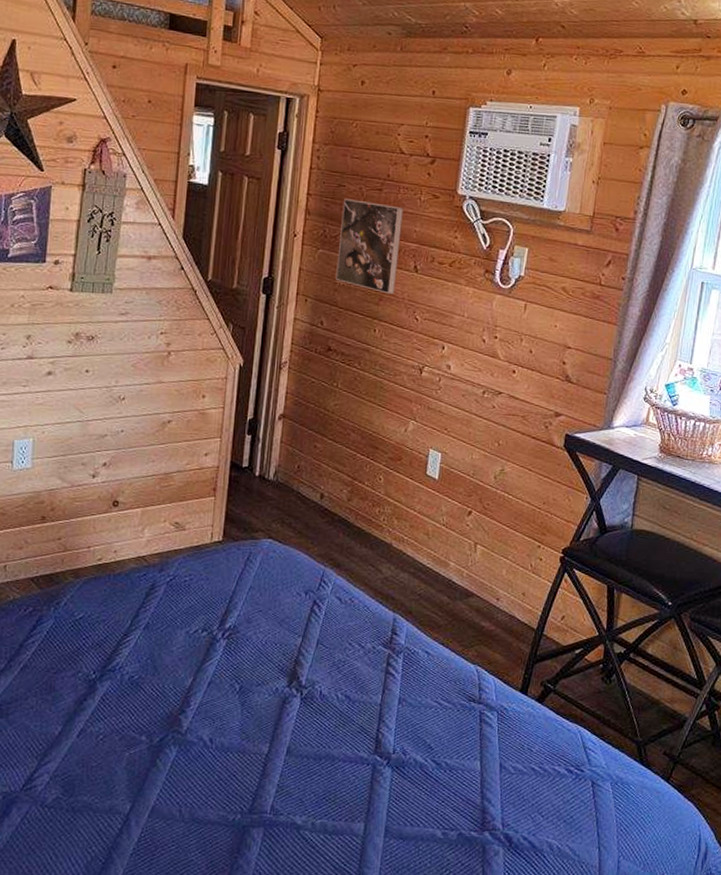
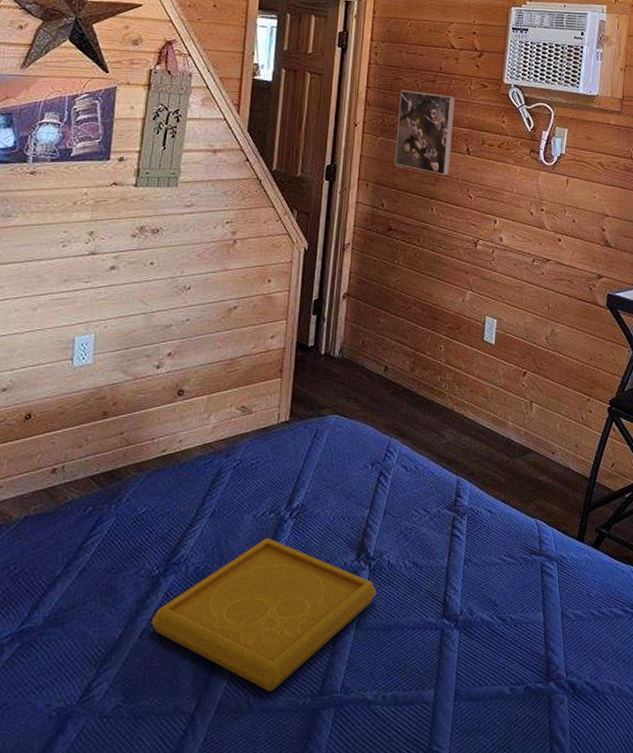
serving tray: none [88,656,308,804] -> present [151,538,377,692]

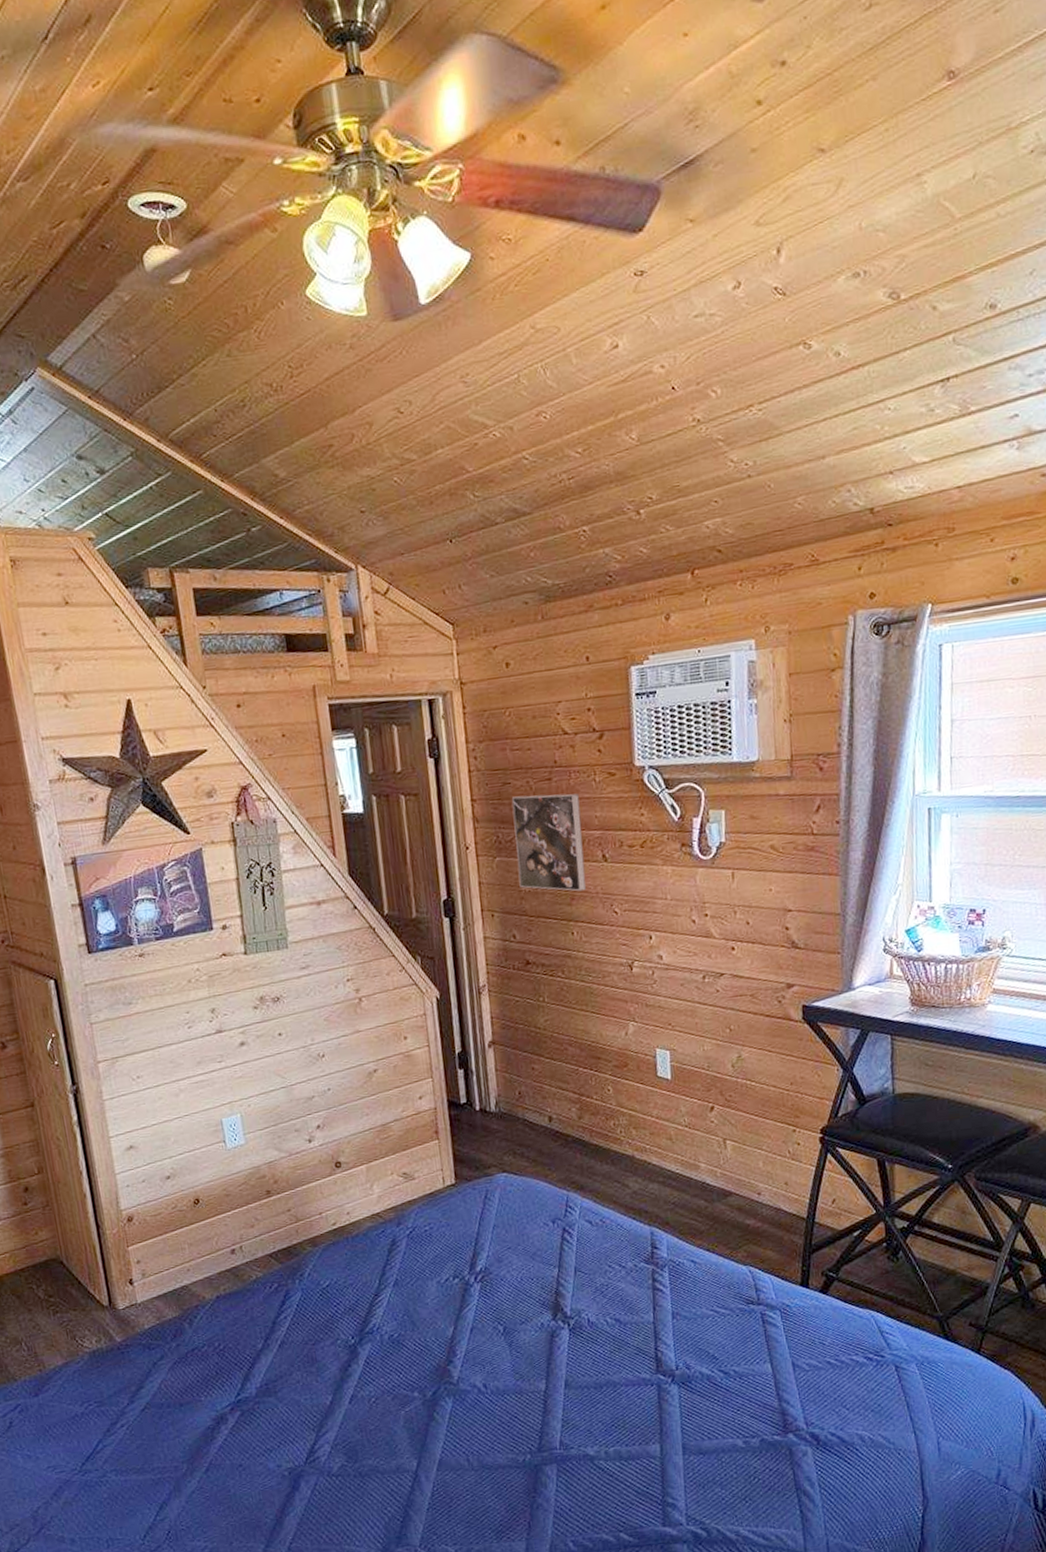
serving tray: present [151,538,377,692] -> none [357,1303,581,1450]

